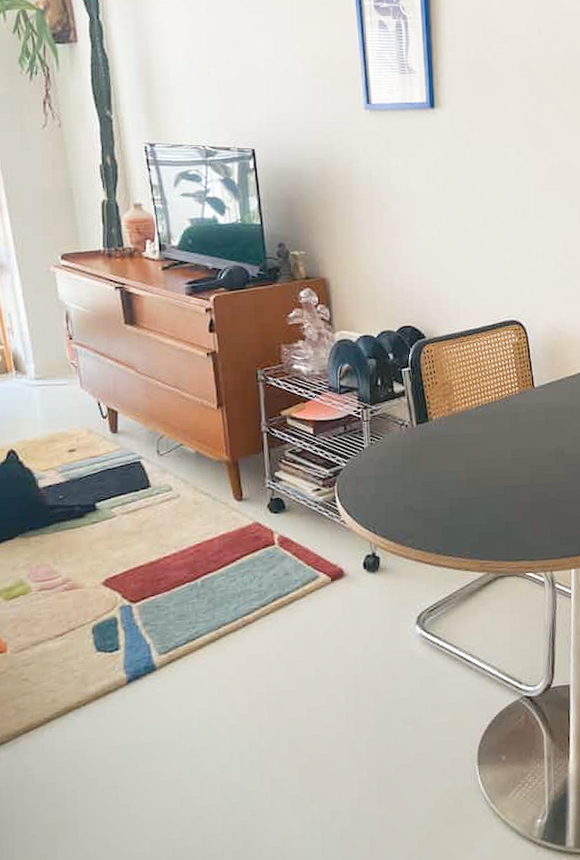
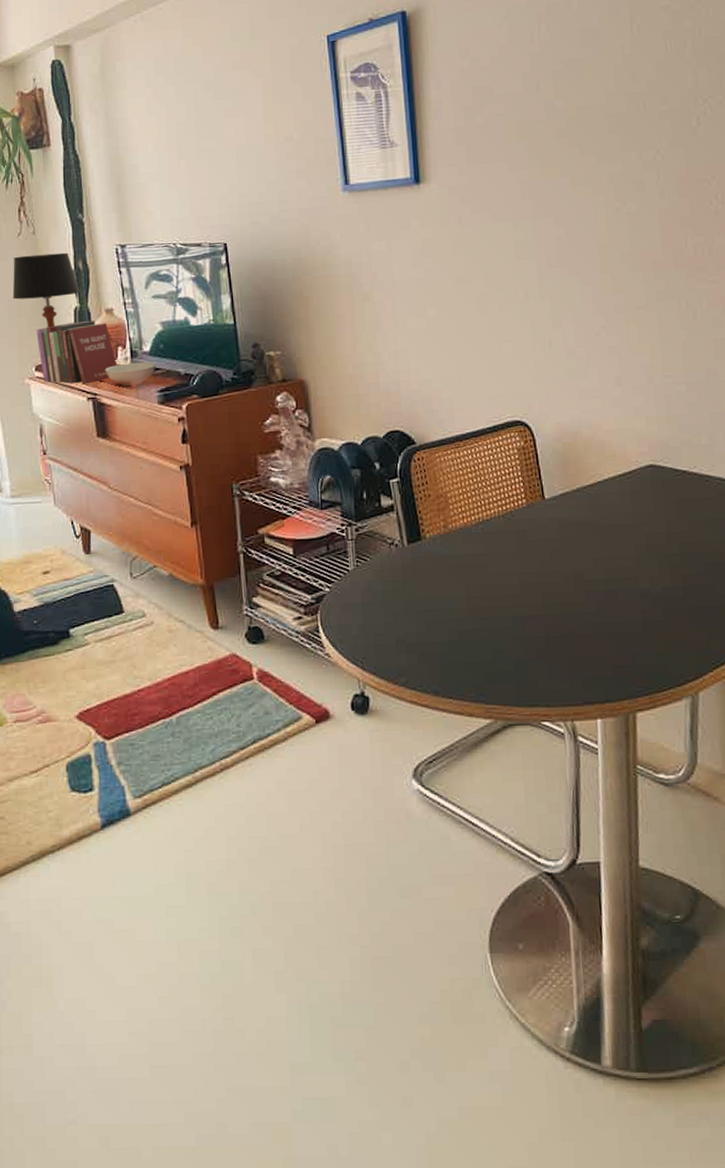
table lamp: none [37,147,108,261] -> present [12,252,80,373]
books: none [62,213,146,274] -> present [36,320,118,385]
bowl: none [132,255,184,278] -> present [104,362,156,386]

